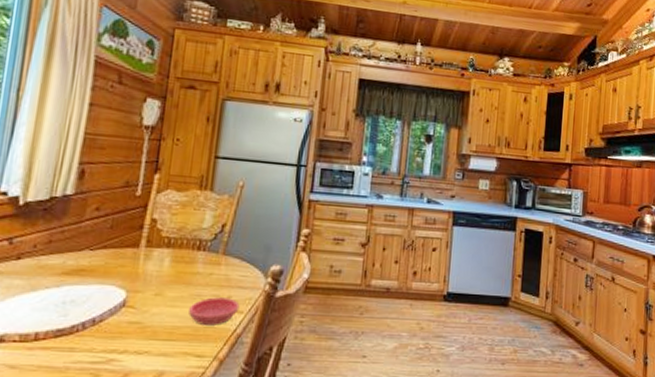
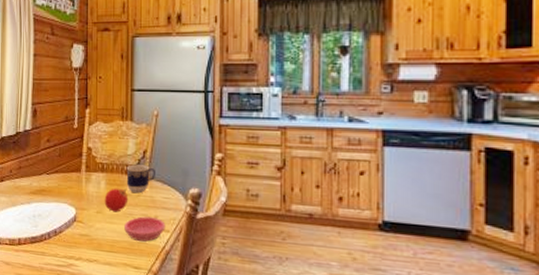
fruit: none [166,266,198,294] -> present [104,188,129,213]
cup: none [197,239,234,272] -> present [126,164,155,194]

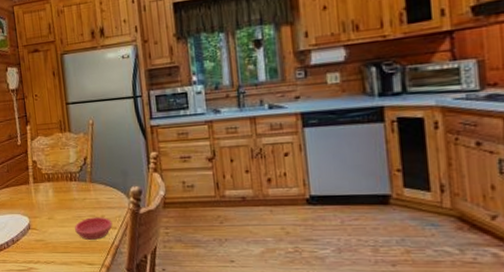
fruit: present [104,188,129,213] -> none [53,194,76,217]
cup: present [126,164,155,194] -> none [70,171,98,198]

